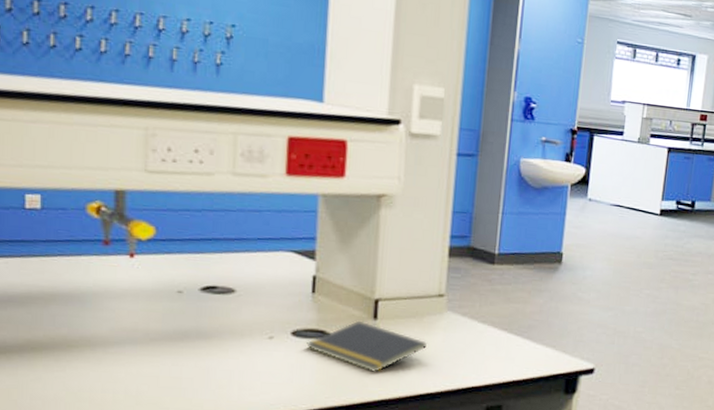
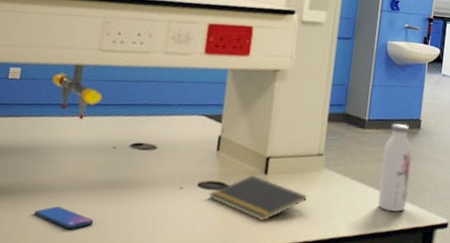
smartphone: none [87,362,164,389] -> present [34,206,93,230]
water bottle: none [512,258,552,358] -> present [378,123,412,212]

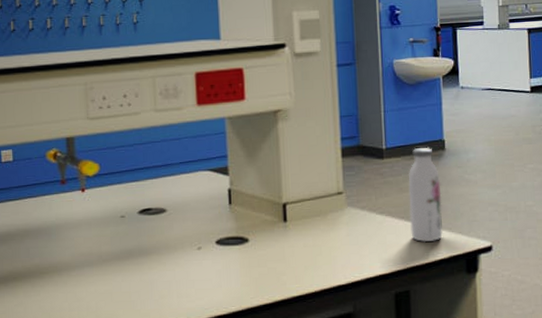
smartphone: present [34,206,93,230] -> none [56,284,116,305]
notepad: present [209,175,307,222] -> none [229,224,333,271]

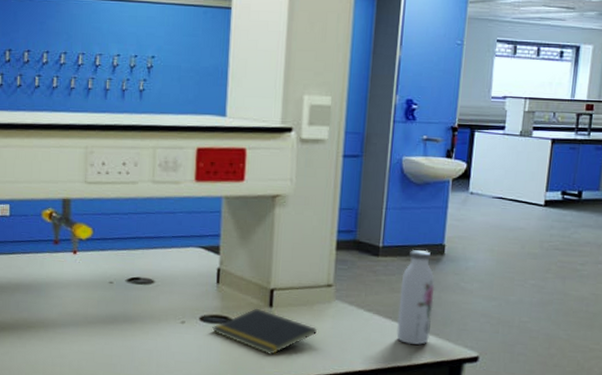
notepad: none [229,224,333,271] -> present [212,308,317,356]

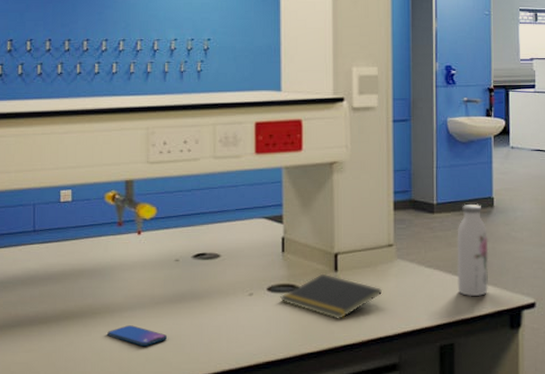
smartphone: none [41,341,98,363] -> present [107,325,167,347]

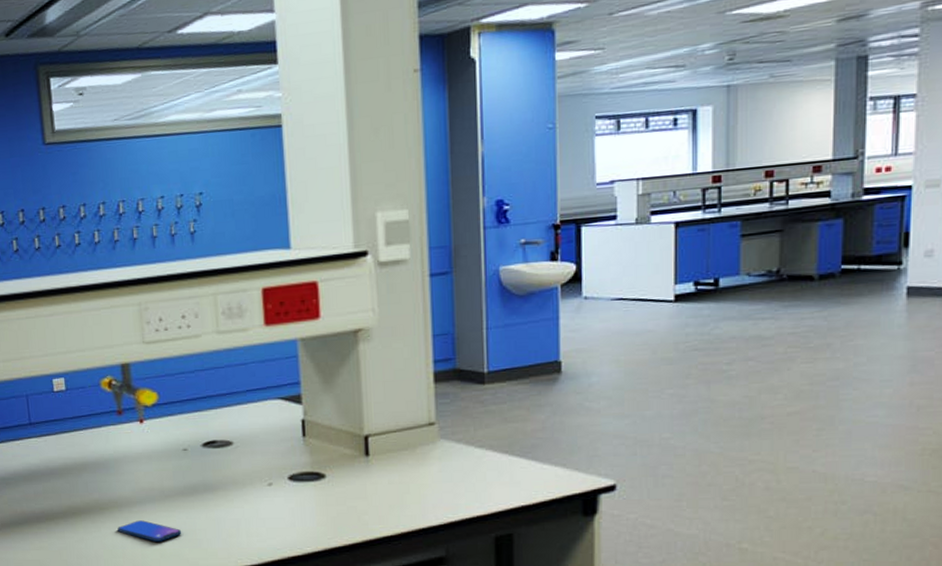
notepad: present [280,273,382,320] -> none [304,458,423,510]
water bottle: present [457,203,489,297] -> none [514,369,556,481]

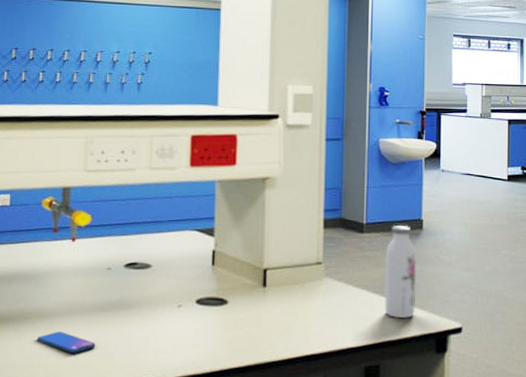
water bottle: none [514,369,556,481] -> present [384,225,417,319]

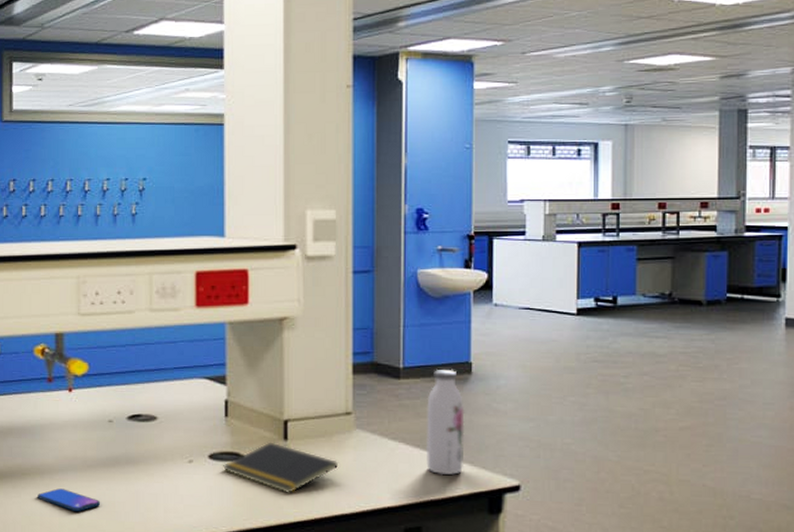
notepad: none [208,288,309,336] -> present [223,442,338,494]

